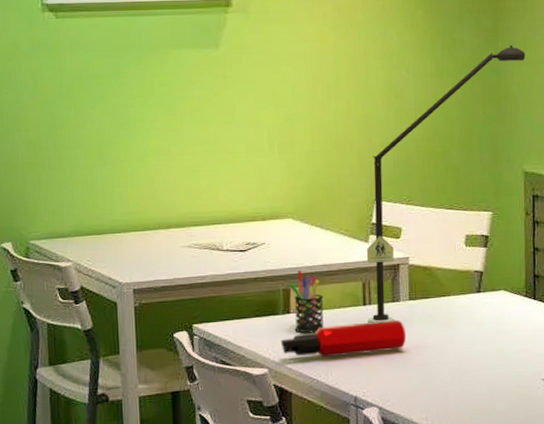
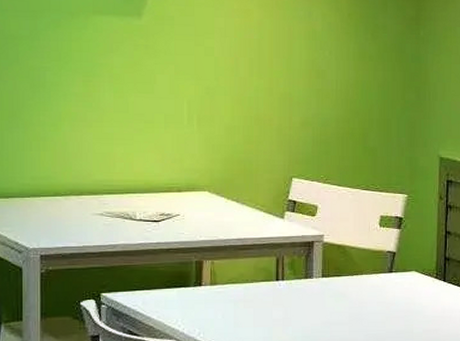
water bottle: present [280,319,406,358] -> none [191,296,317,331]
pen holder: present [289,271,324,333] -> none [202,244,236,306]
desk lamp: present [366,45,526,323] -> none [280,34,446,298]

